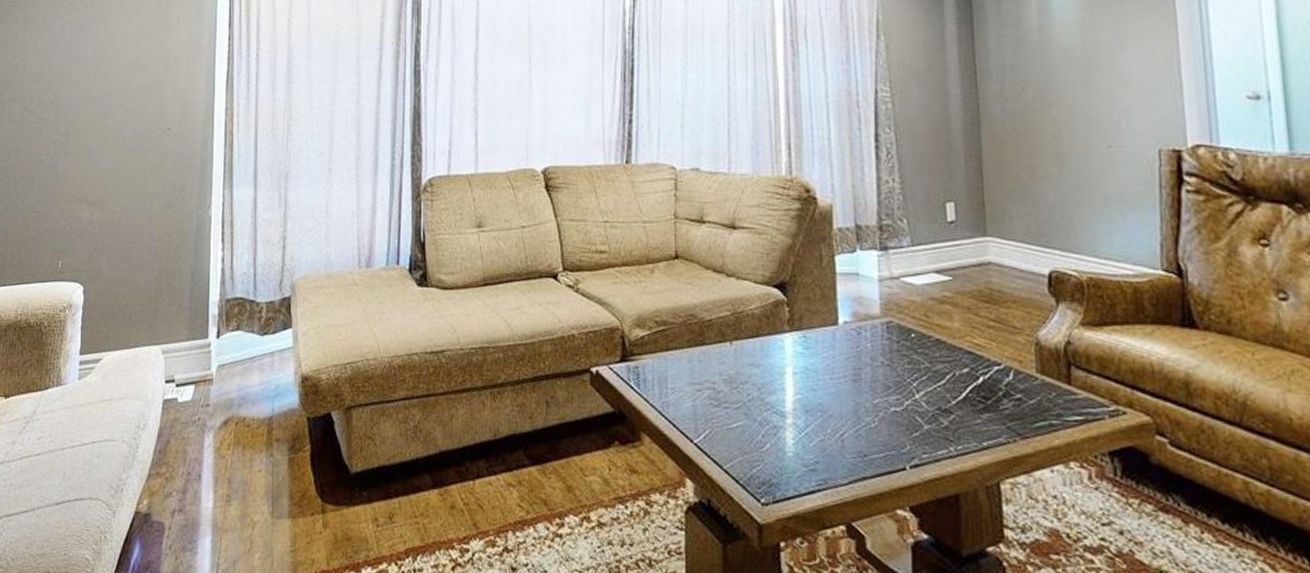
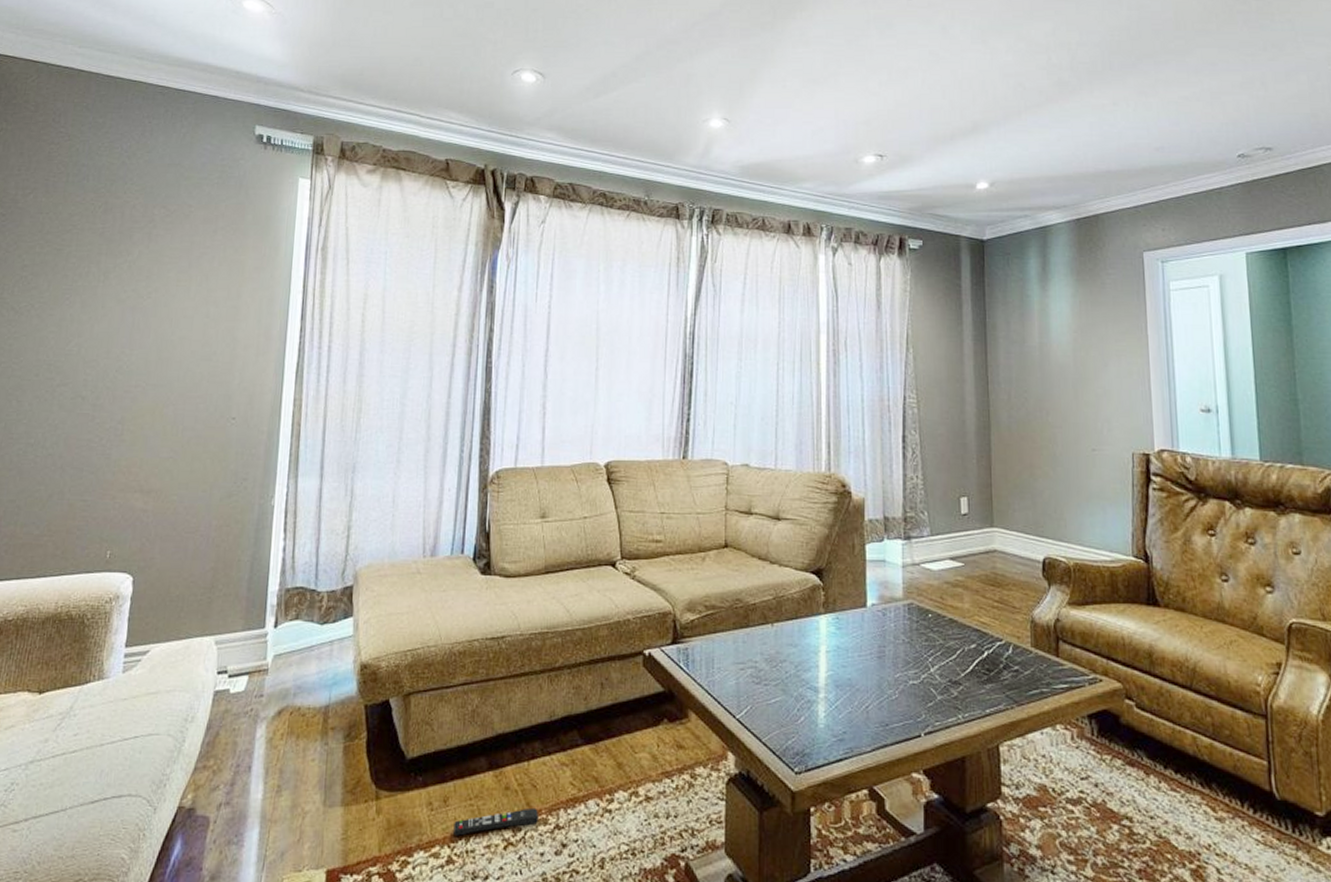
remote control: none [400,528,487,554] -> present [453,807,540,836]

